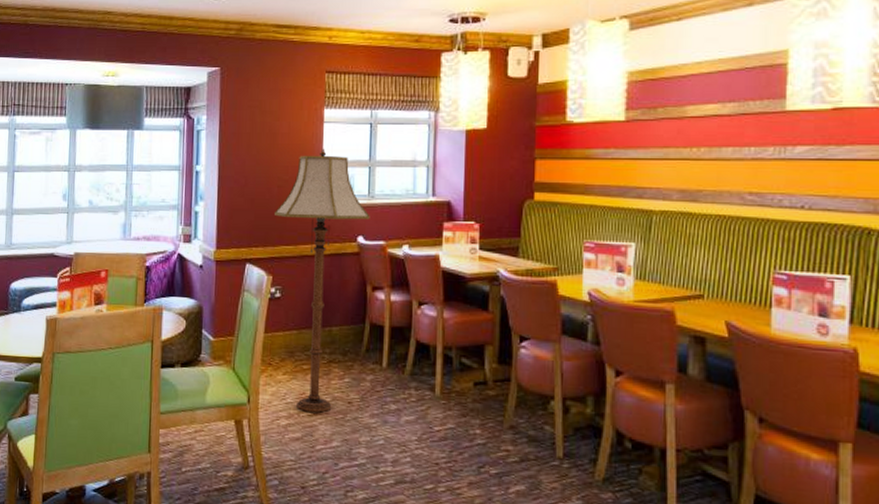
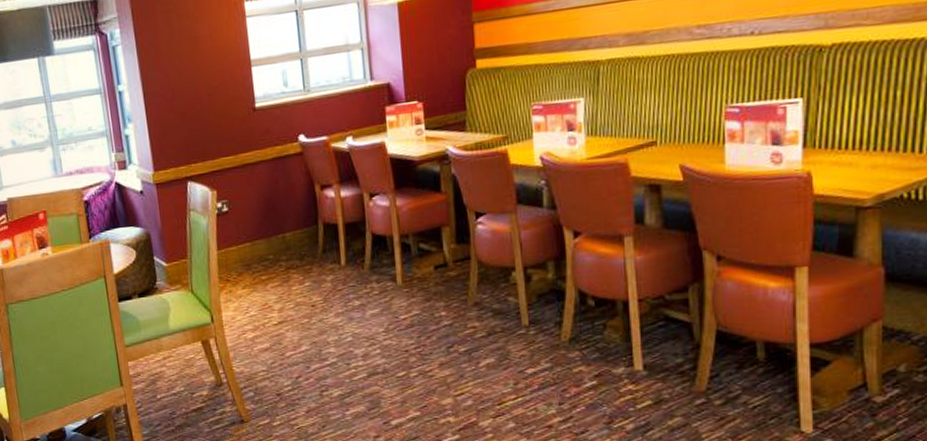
floor lamp: present [275,148,370,413] -> none [209,45,309,322]

